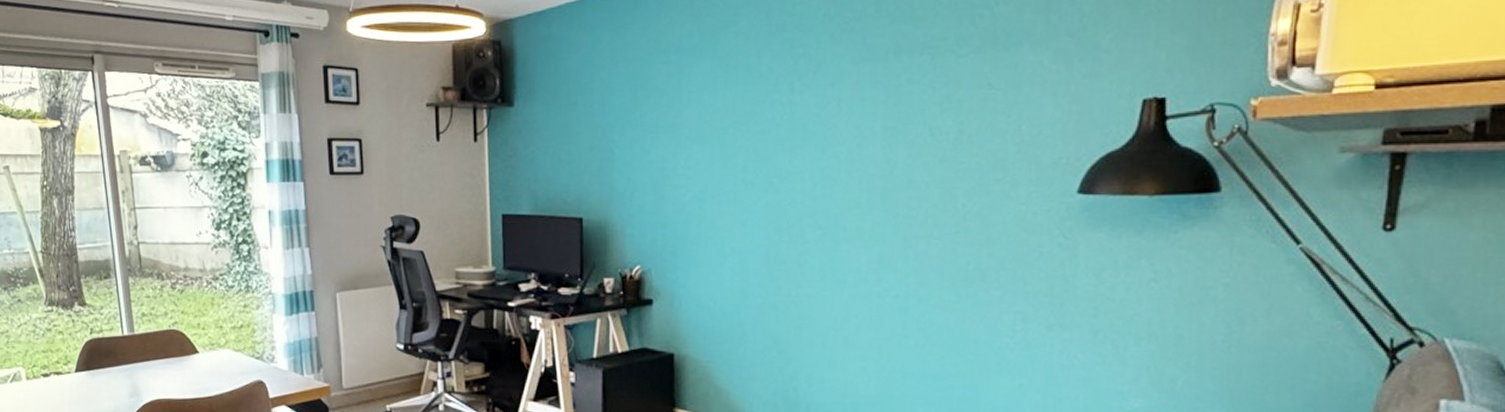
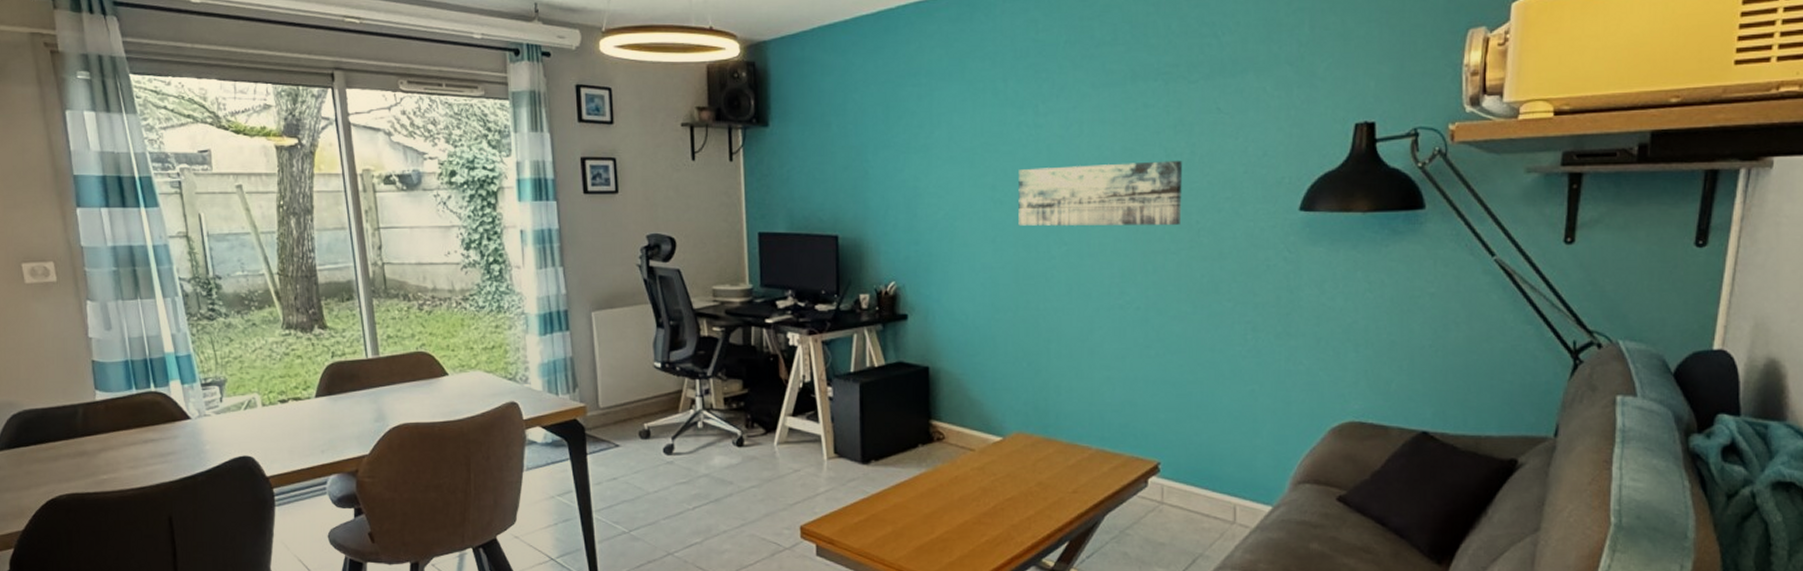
wall art: none [770,140,948,209] -> present [1018,161,1182,226]

